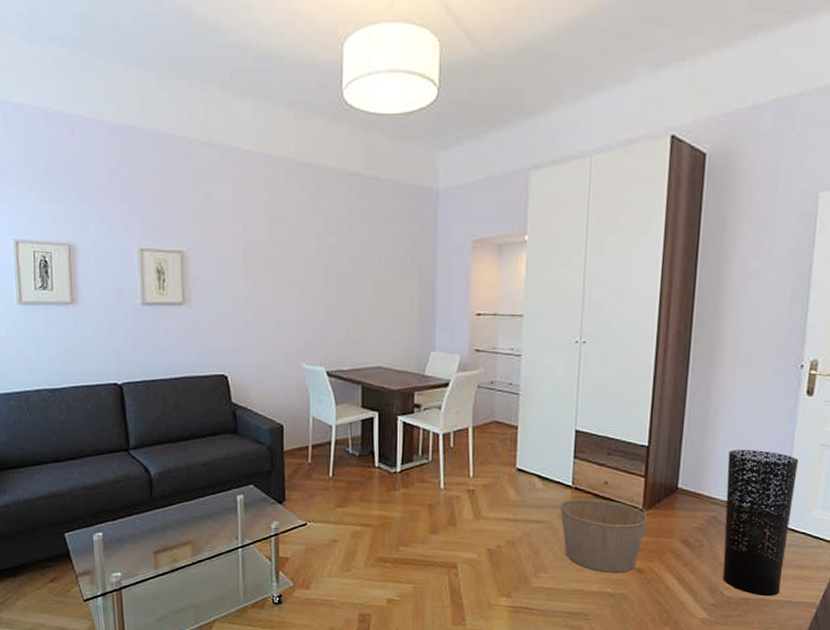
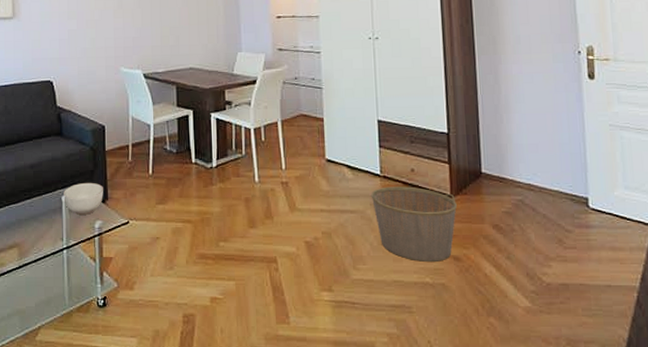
bowl: none [239,482,281,515] -> present [64,182,103,215]
umbrella stand: present [722,450,799,596] -> none [525,133,597,280]

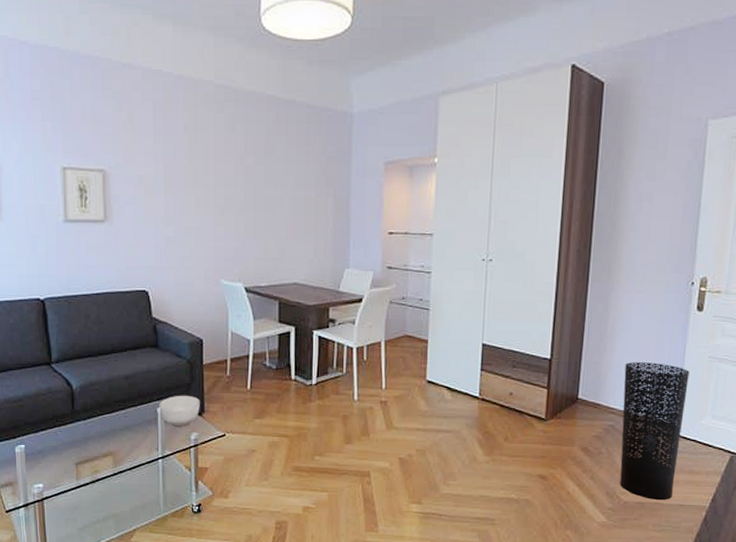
basket: present [371,186,458,262] -> none [467,409,551,480]
umbrella stand: none [525,133,597,280] -> present [620,362,690,500]

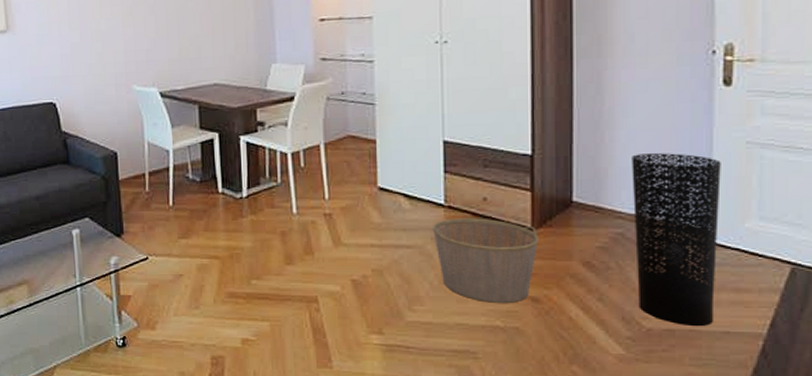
bowl: present [159,395,200,426] -> none [74,215,119,250]
basket: none [467,409,551,480] -> present [432,218,540,303]

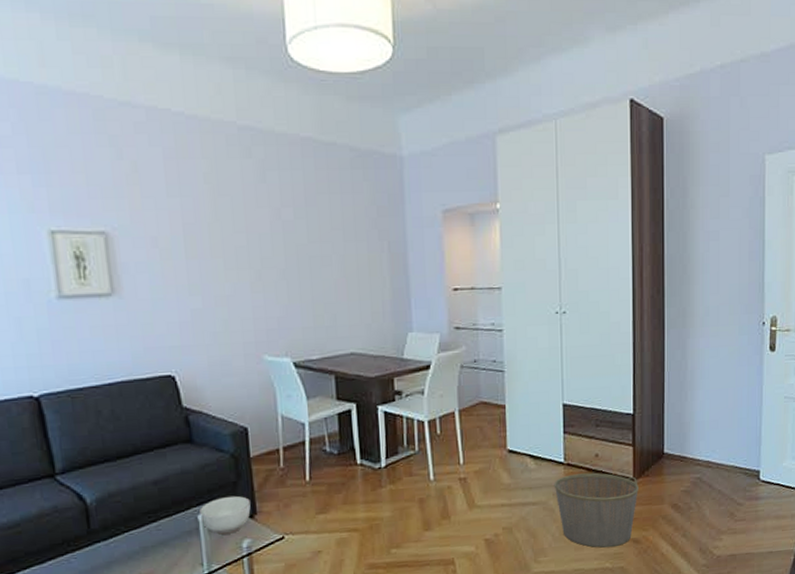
bowl: none [74,215,119,250] -> present [200,495,251,535]
umbrella stand: present [632,153,721,326] -> none [707,408,768,550]

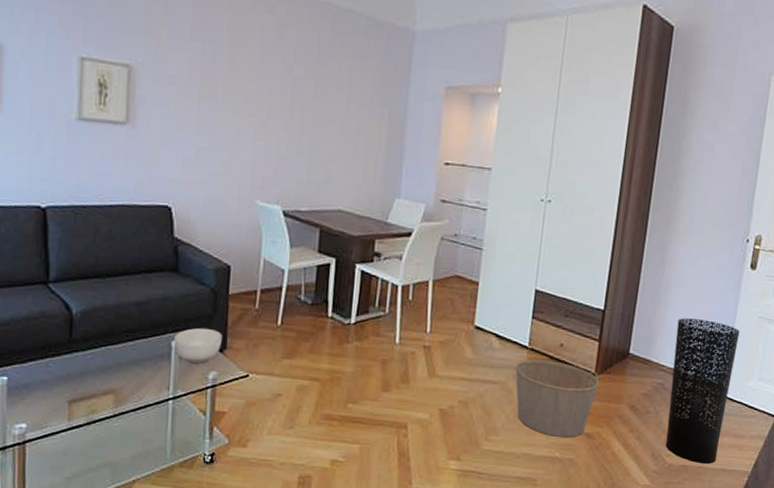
umbrella stand: none [707,408,768,550] -> present [665,318,740,464]

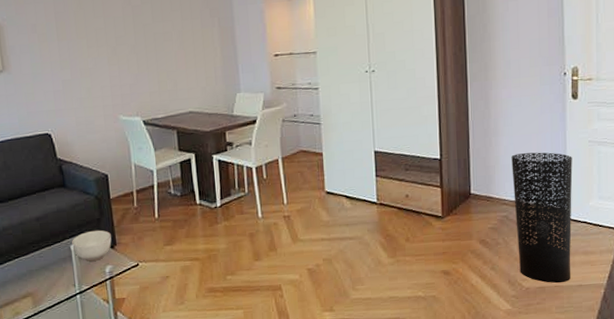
basket: present [515,359,600,438] -> none [368,211,448,278]

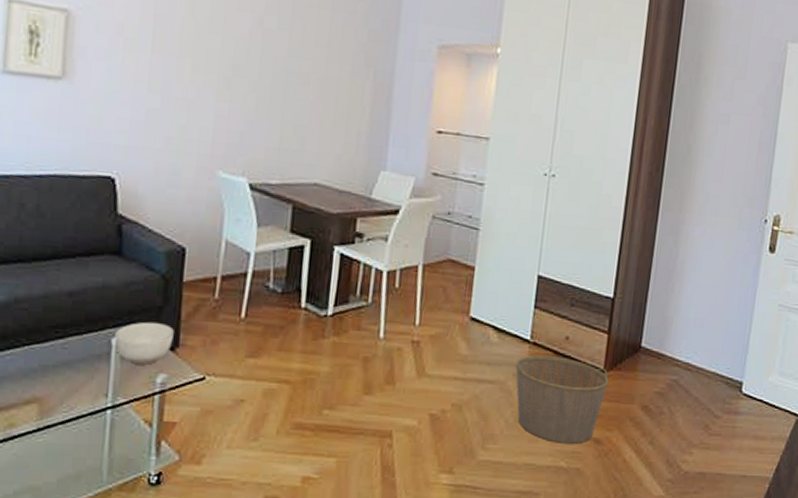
basket: none [368,211,448,278] -> present [515,355,609,444]
umbrella stand: present [511,152,573,283] -> none [681,306,759,470]

